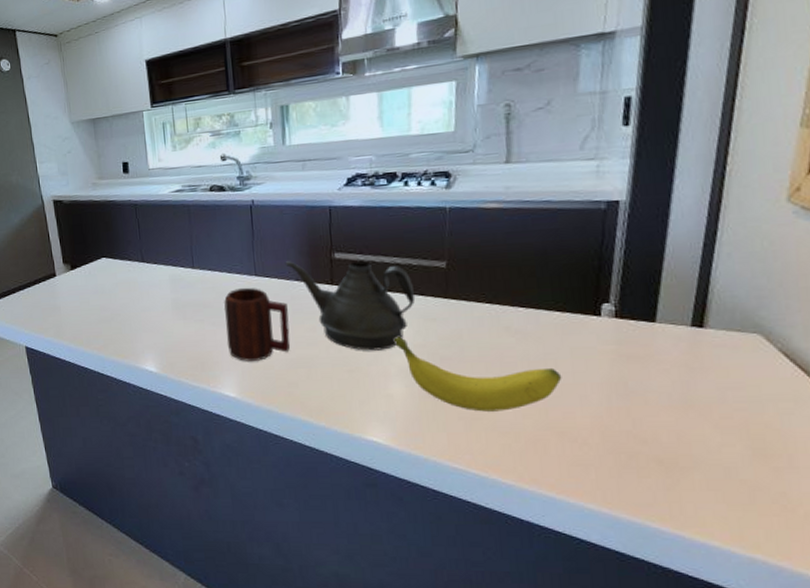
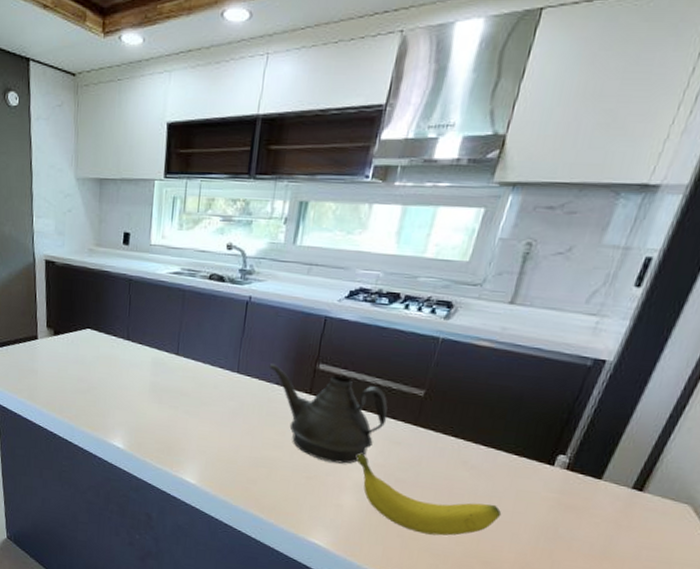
mug: present [223,287,291,361] -> none [197,382,263,455]

